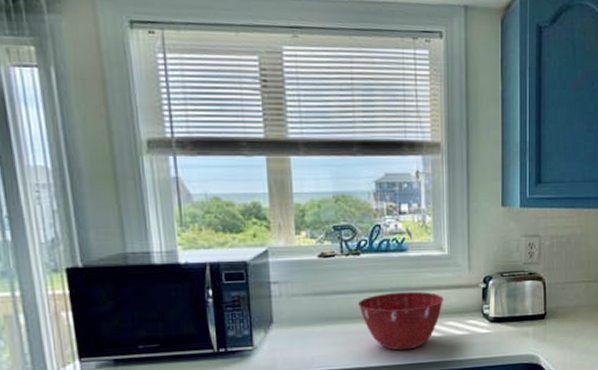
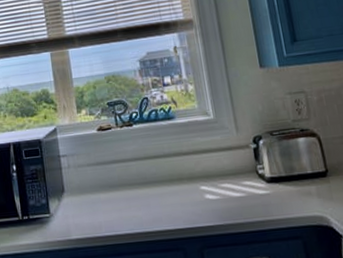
mixing bowl: present [357,291,445,351] -> none [135,155,217,215]

